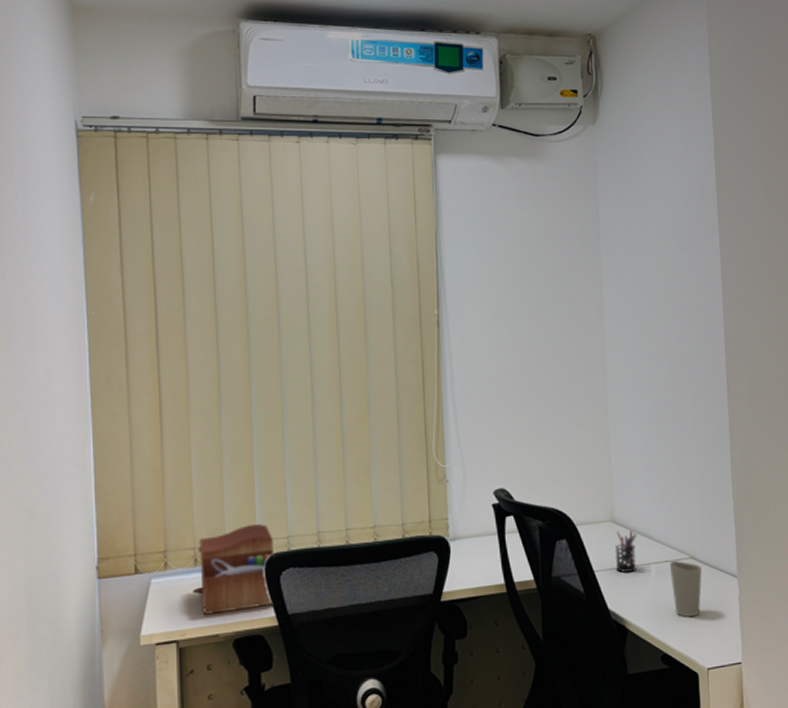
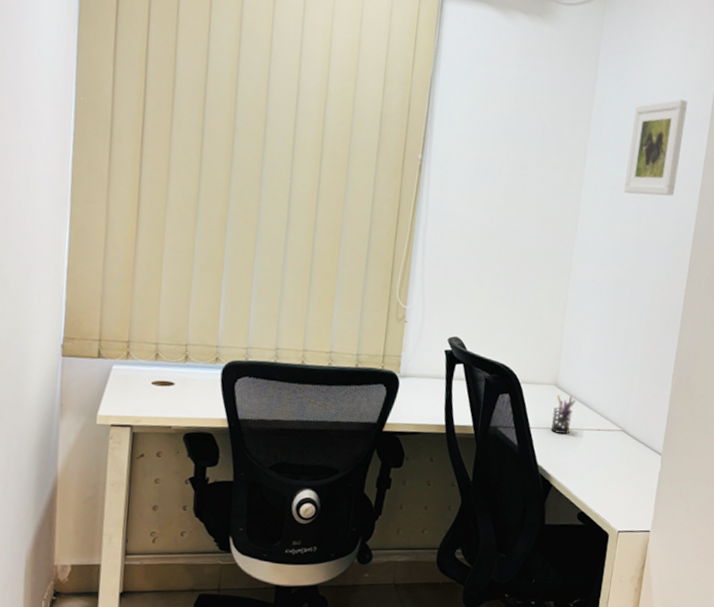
sewing box: present [197,524,275,615] -> none [155,330,233,408]
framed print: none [642,211,698,312] -> present [624,99,687,196]
cup: present [669,560,702,617] -> none [598,430,630,483]

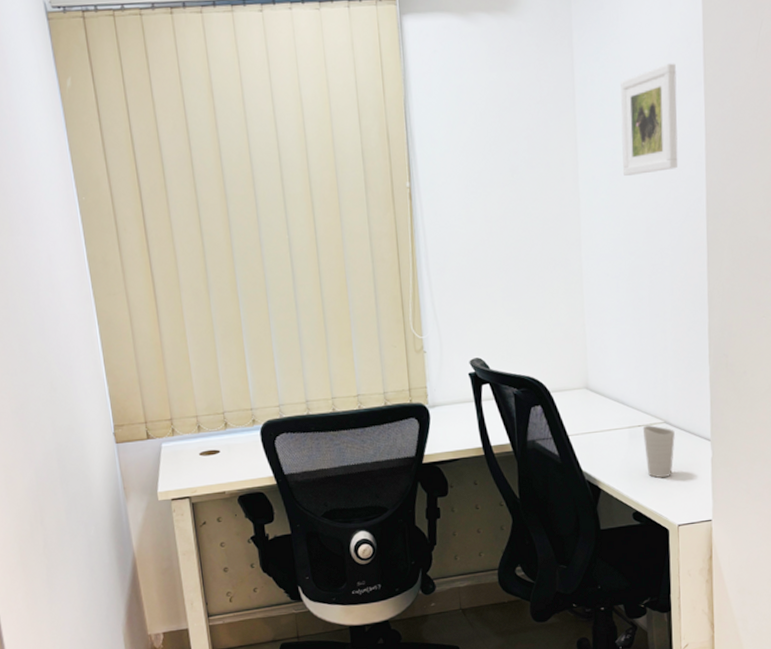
pen holder: present [550,394,576,434] -> none [588,396,611,437]
cup: none [598,430,630,483] -> present [642,425,675,478]

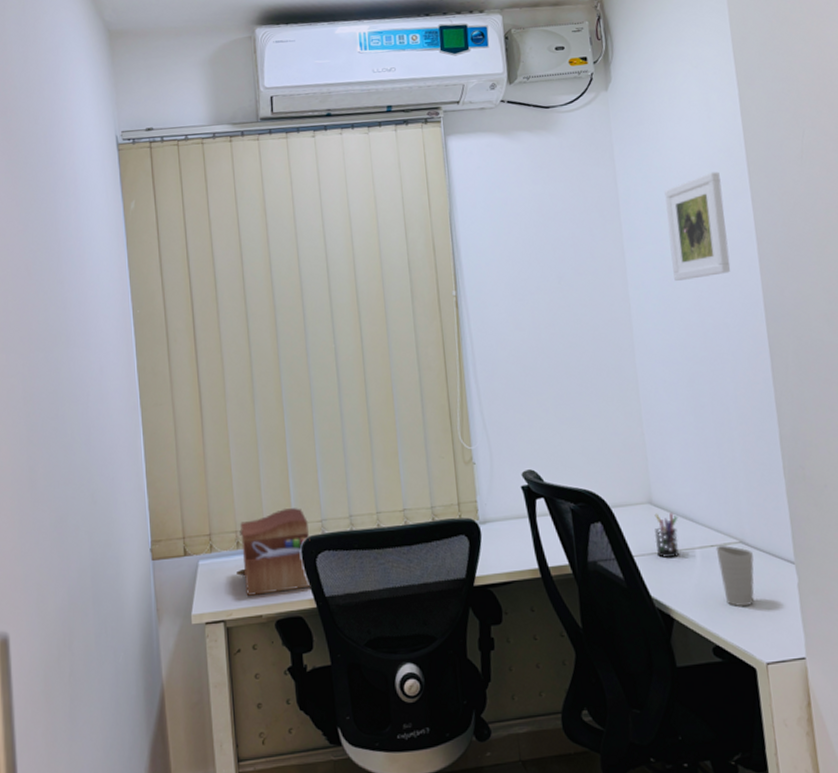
sewing box: none [200,394,271,475] -> present [239,508,311,596]
pen holder: none [588,396,611,437] -> present [654,512,680,558]

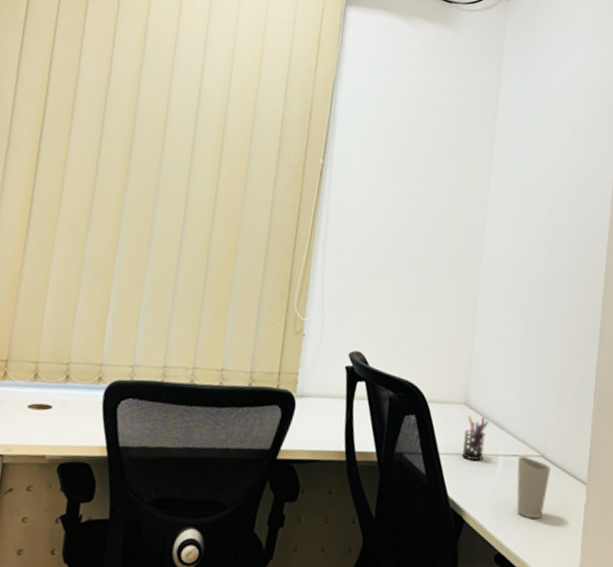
sewing box: present [239,508,311,596] -> none [31,347,118,435]
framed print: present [664,171,731,281] -> none [533,100,594,198]

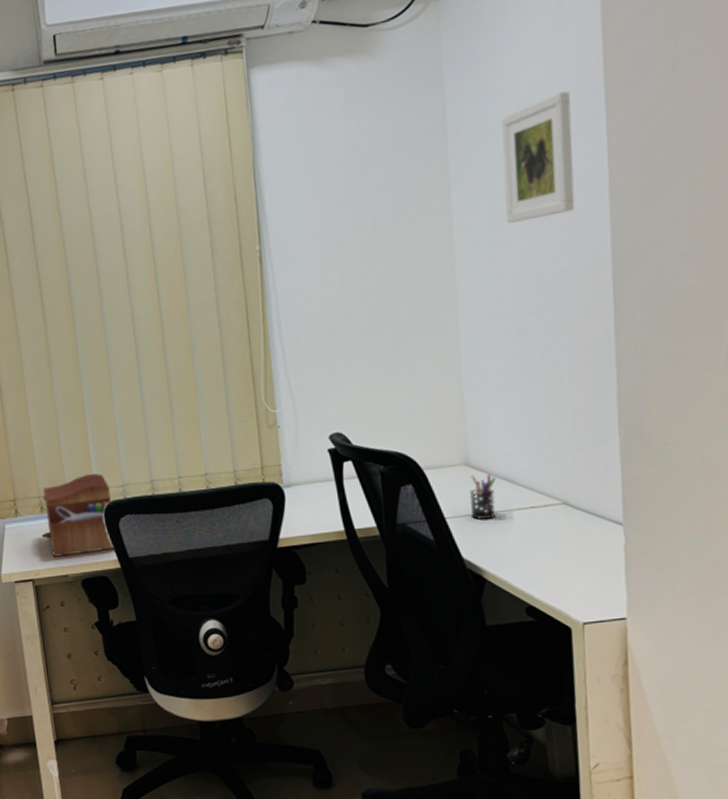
sewing box: none [31,347,118,435] -> present [43,473,115,557]
cup: present [516,455,550,518] -> none [536,506,577,568]
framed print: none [533,100,594,198] -> present [501,91,575,223]

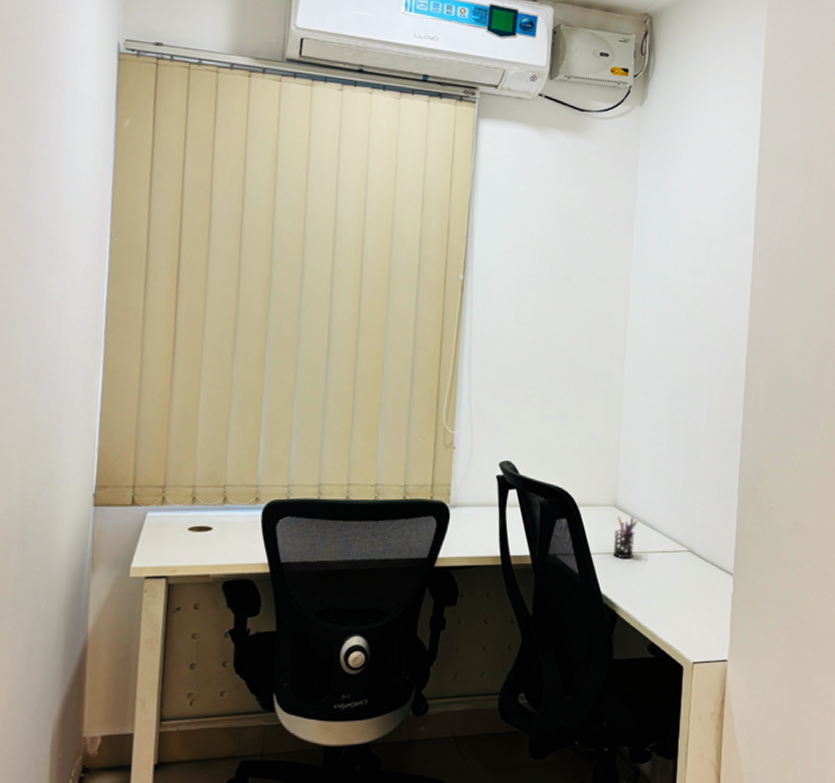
sewing box: present [43,473,115,557] -> none [192,469,274,554]
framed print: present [501,91,575,223] -> none [673,204,730,302]

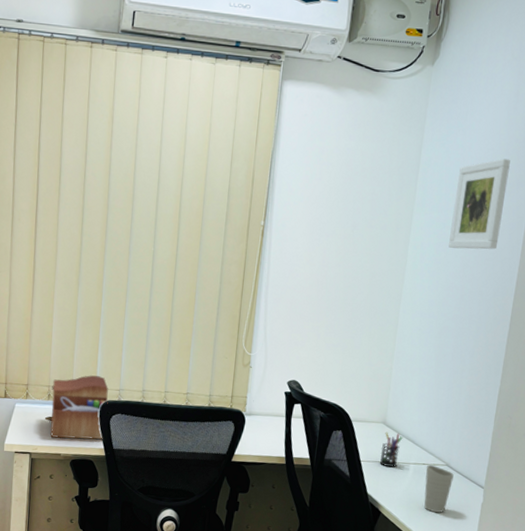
sewing box: none [192,469,274,554] -> present [48,375,108,440]
cup: none [666,551,698,609] -> present [424,464,454,513]
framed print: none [673,204,730,302] -> present [449,158,510,250]

